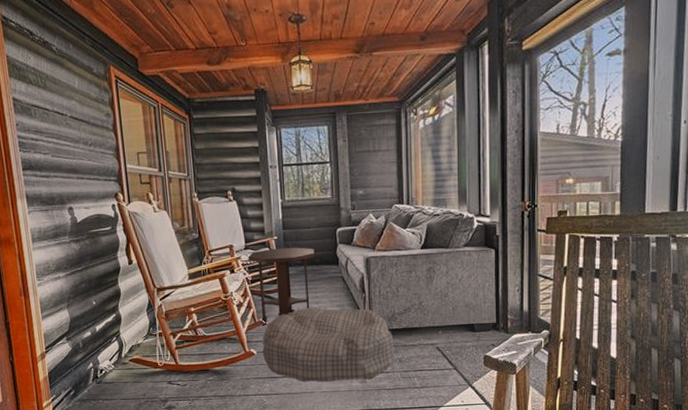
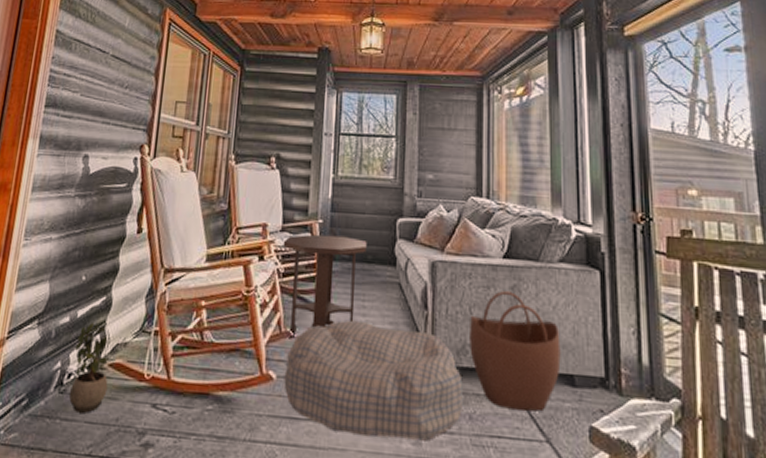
potted plant: none [100,333,133,394] -> present [69,322,108,413]
woven basket: none [397,272,465,352] -> present [470,291,561,412]

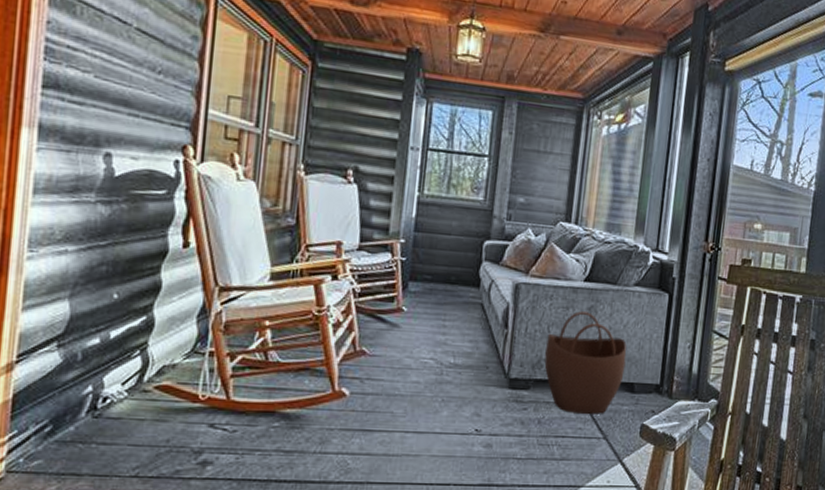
potted plant: present [69,322,108,413] -> none [105,343,155,436]
side table: present [283,234,367,339] -> none [360,254,451,358]
dog bed: present [284,320,464,441] -> none [357,338,535,444]

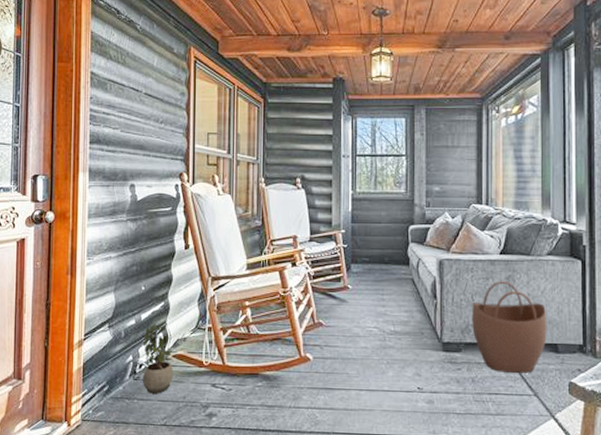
potted plant: none [105,343,155,436] -> present [142,323,174,394]

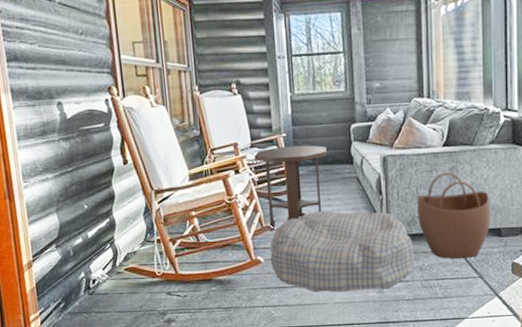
potted plant: present [142,323,174,394] -> none [93,239,128,306]
side table: none [312,242,384,328] -> present [254,145,327,231]
dog bed: none [319,310,468,400] -> present [270,210,415,293]

